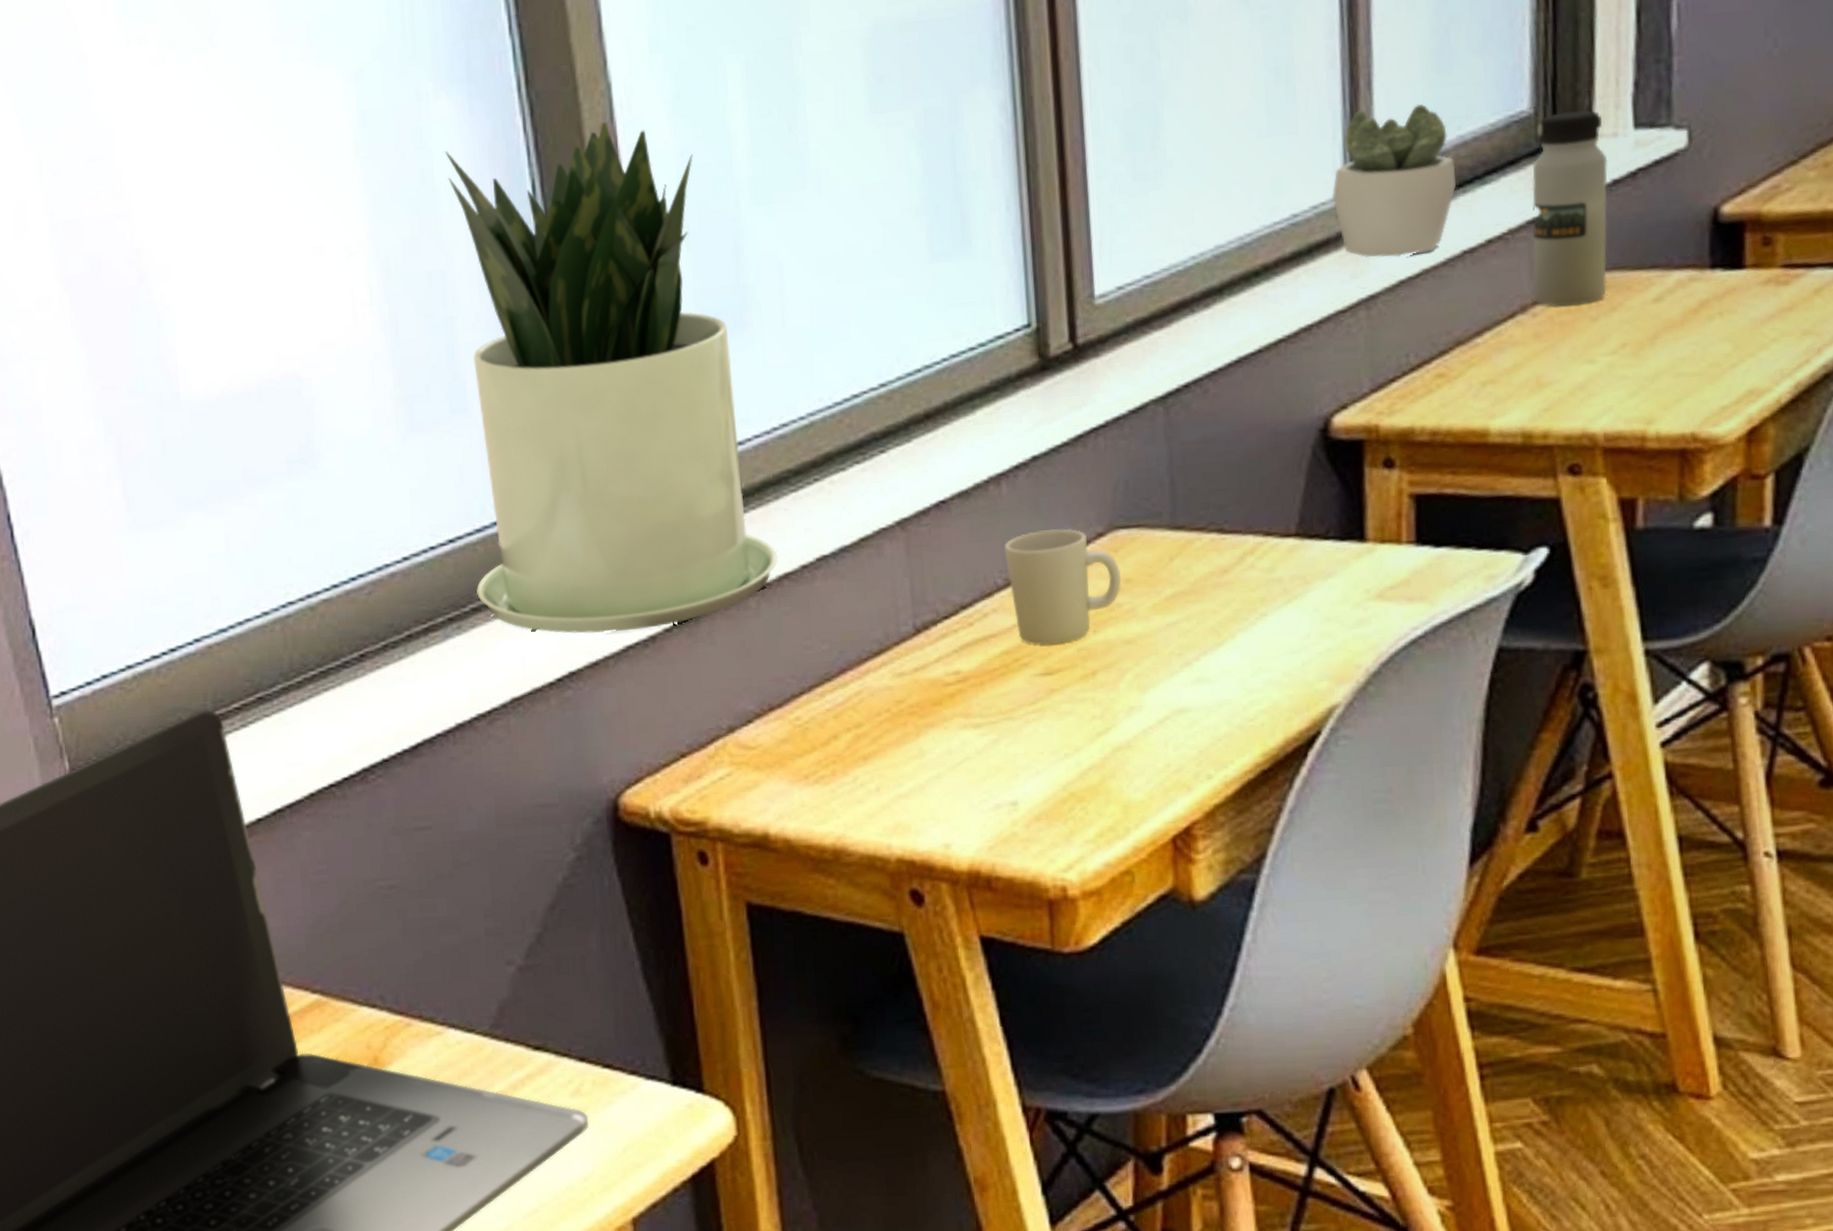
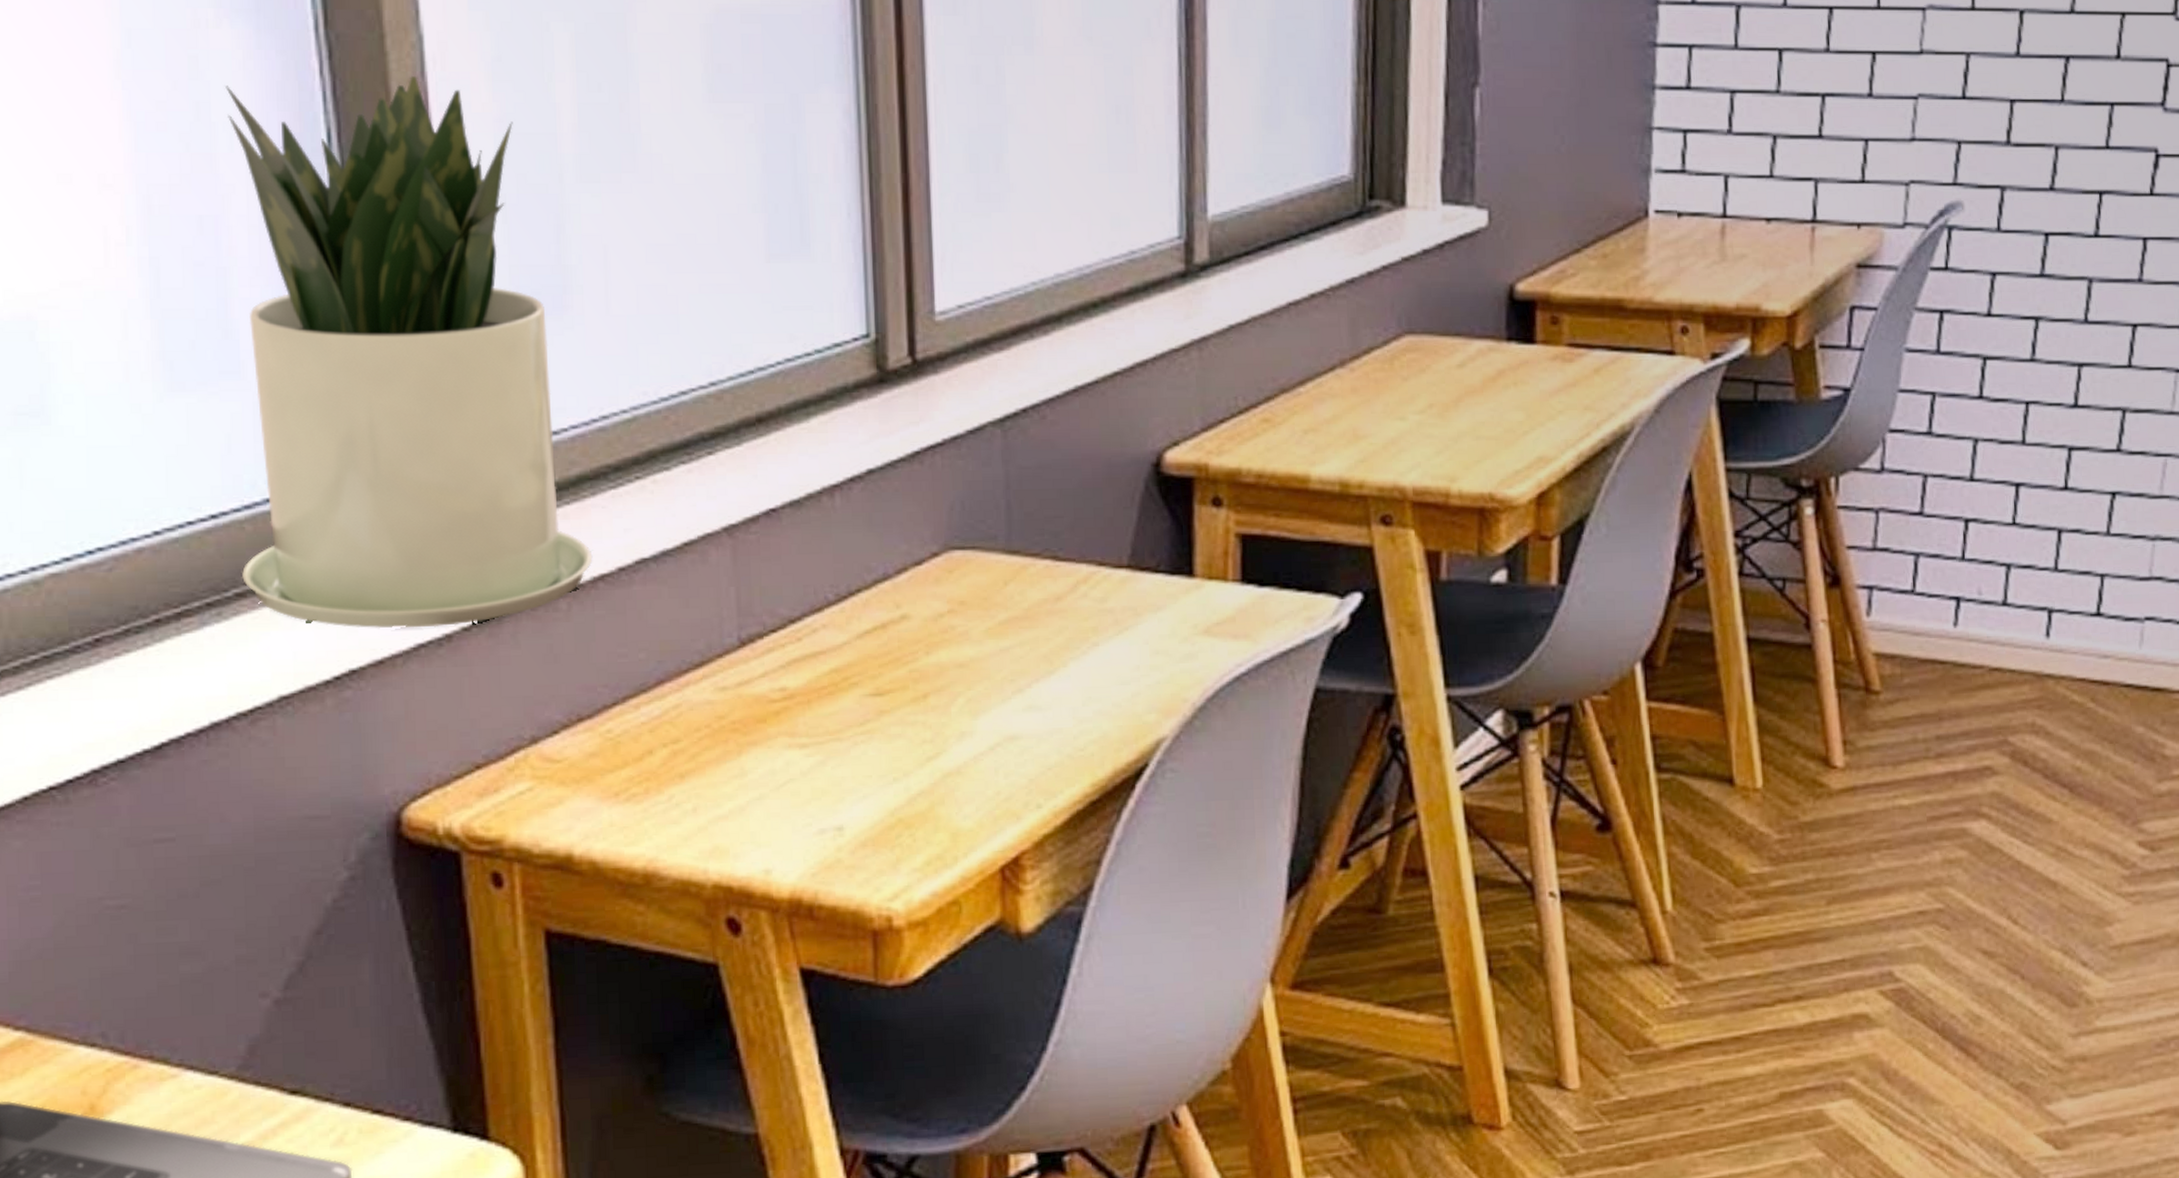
mug: present [1005,529,1121,645] -> none [837,546,955,665]
succulent plant: present [1332,104,1456,258] -> none [1168,156,1283,303]
water bottle: present [1532,110,1608,306] -> none [1350,181,1419,363]

